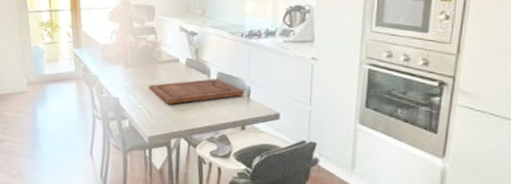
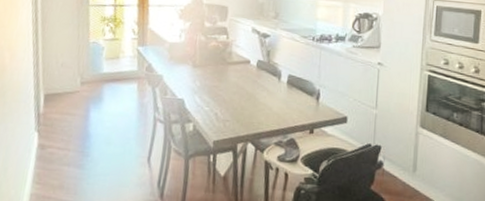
cutting board: present [148,79,244,104] -> none [217,81,314,107]

